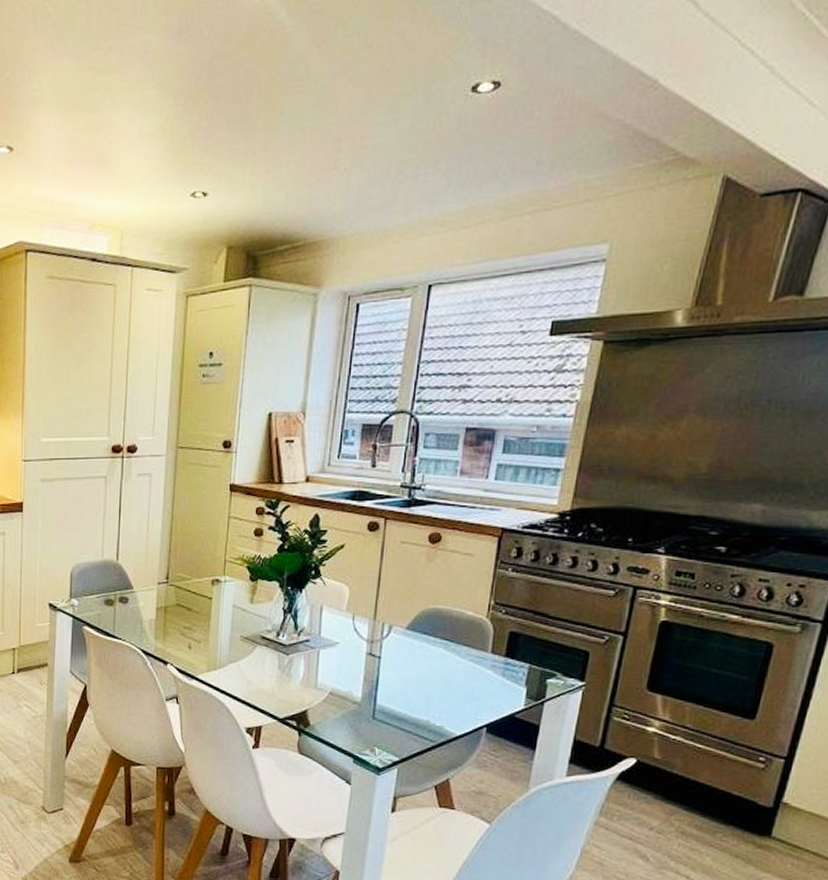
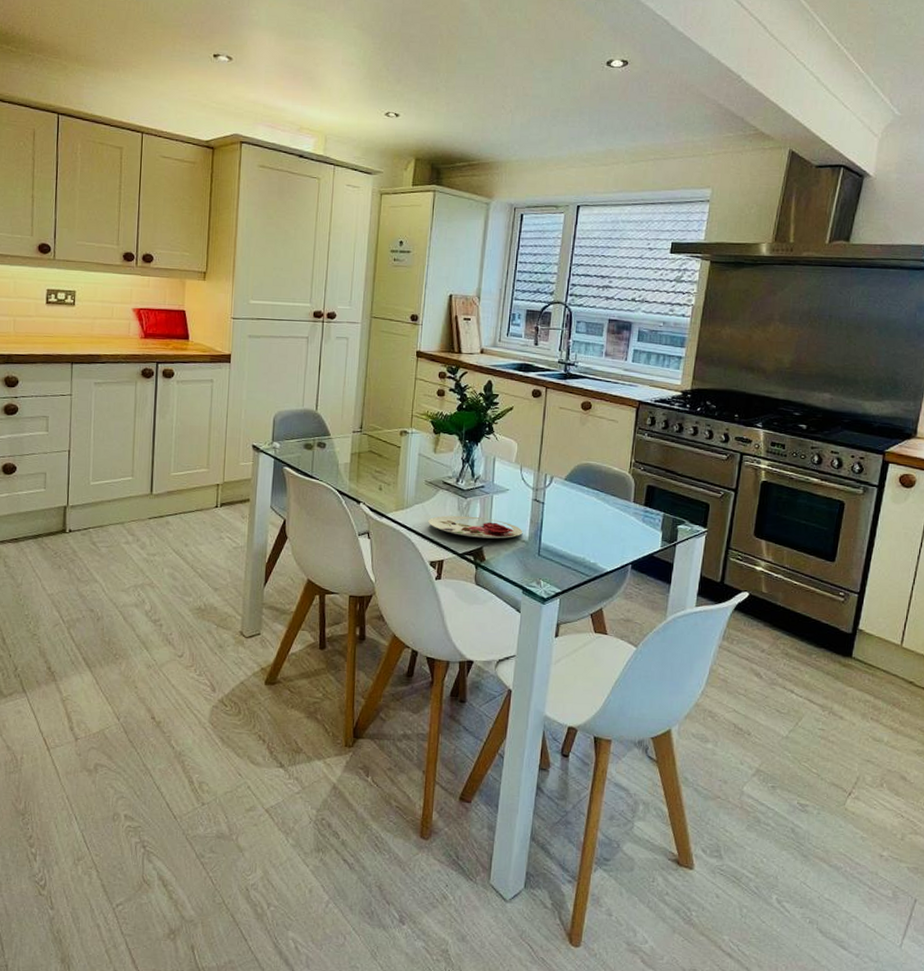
plate: none [244,674,355,701] -> present [428,515,523,539]

